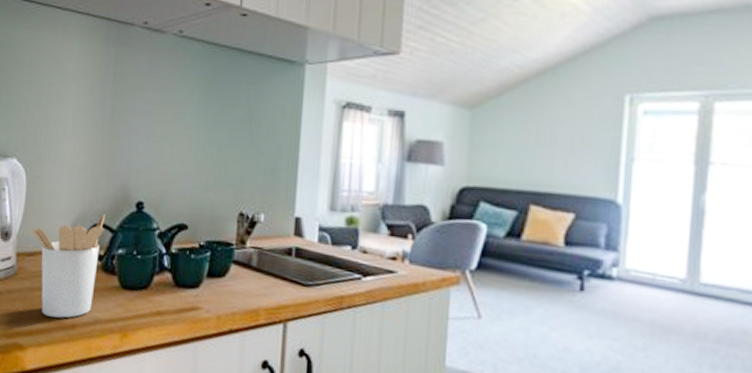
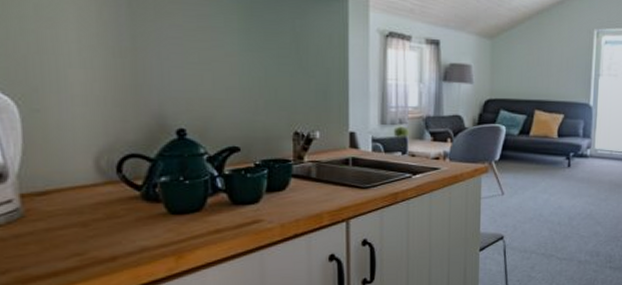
utensil holder: present [32,214,105,318] -> none [38,144,139,254]

